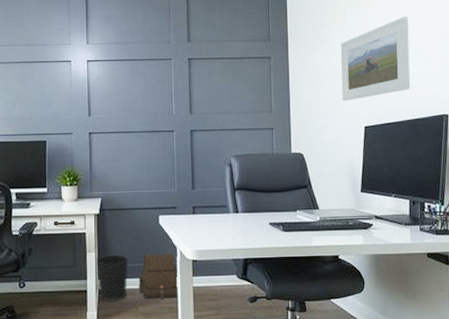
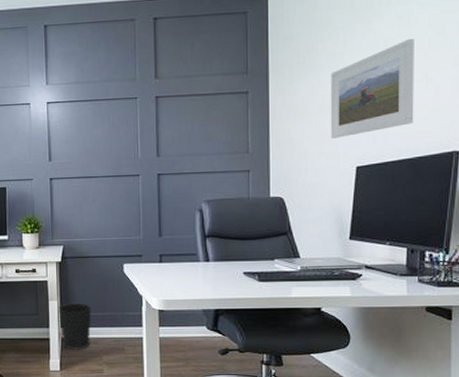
satchel: present [138,253,179,299] -> none [102,303,144,348]

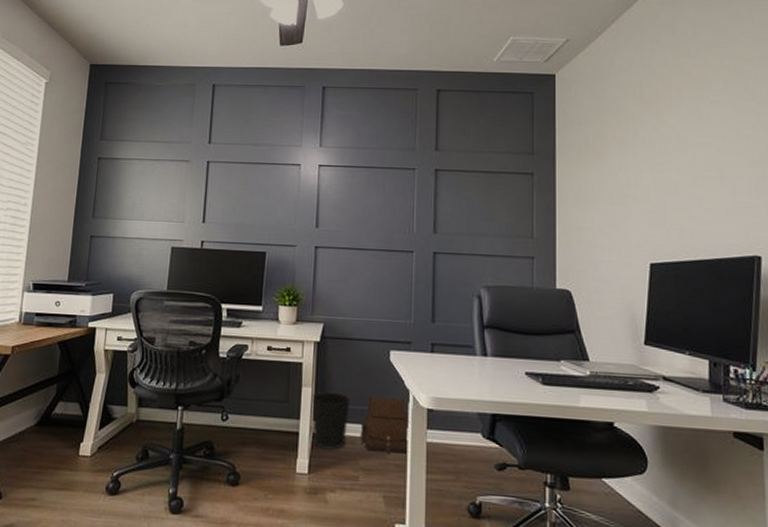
satchel: none [102,303,144,348] -> present [360,396,410,454]
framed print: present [330,38,414,138] -> none [621,133,711,231]

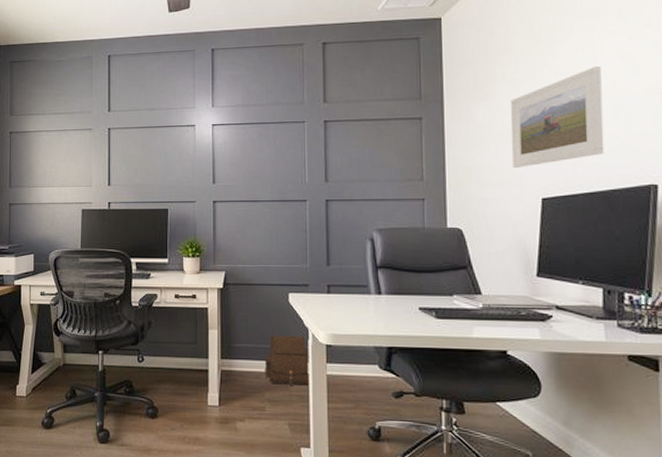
wastebasket: present [312,391,351,450] -> none [219,332,255,384]
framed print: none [621,133,711,231] -> present [510,65,605,168]

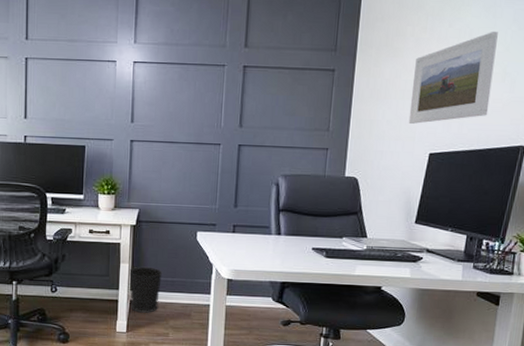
wastebasket: none [219,332,255,384] -> present [129,266,163,313]
satchel: present [264,335,310,386] -> none [170,269,213,315]

